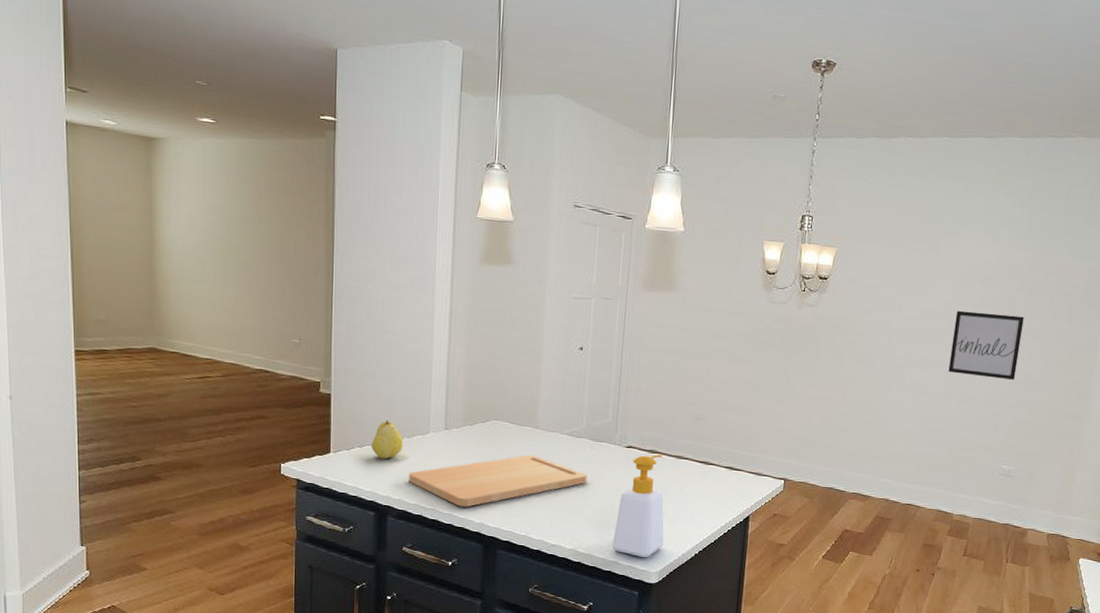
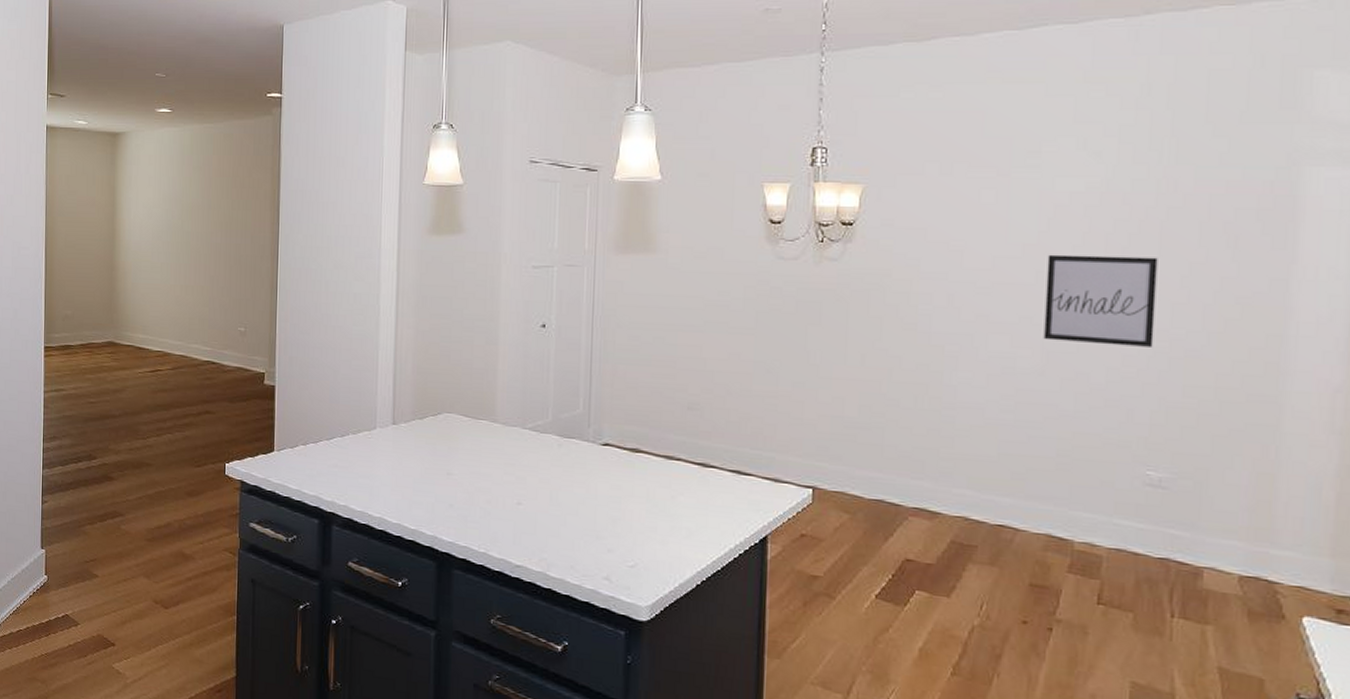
fruit: present [372,419,403,460] -> none [316,413,348,459]
cutting board: present [409,454,588,507] -> none [354,454,556,517]
soap bottle: present [612,454,664,557] -> none [590,453,655,586]

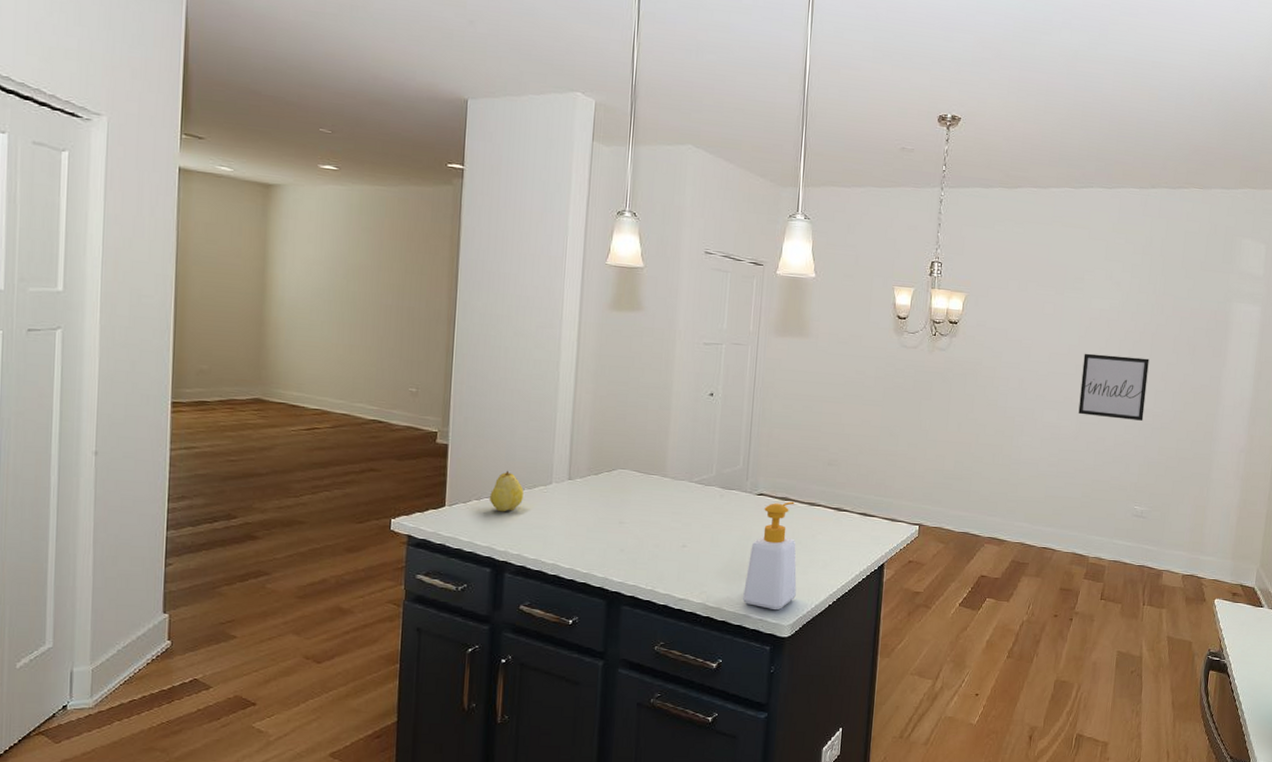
fruit: none [316,413,348,459] -> present [490,470,524,512]
soap bottle: none [590,453,655,586] -> present [743,501,797,610]

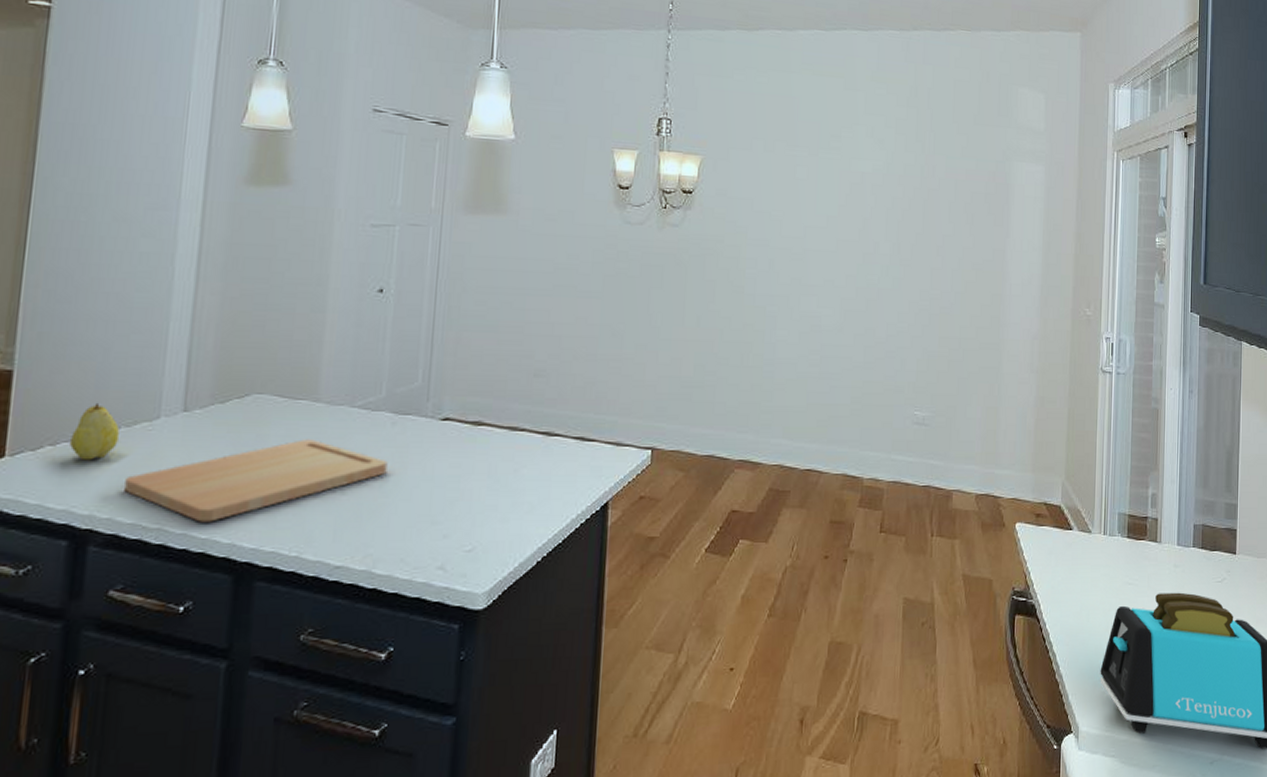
cutting board: none [528,504,717,561] -> present [124,439,388,522]
soap bottle: present [743,501,797,610] -> none [422,426,494,573]
wall art: present [1078,353,1150,421] -> none [842,225,922,305]

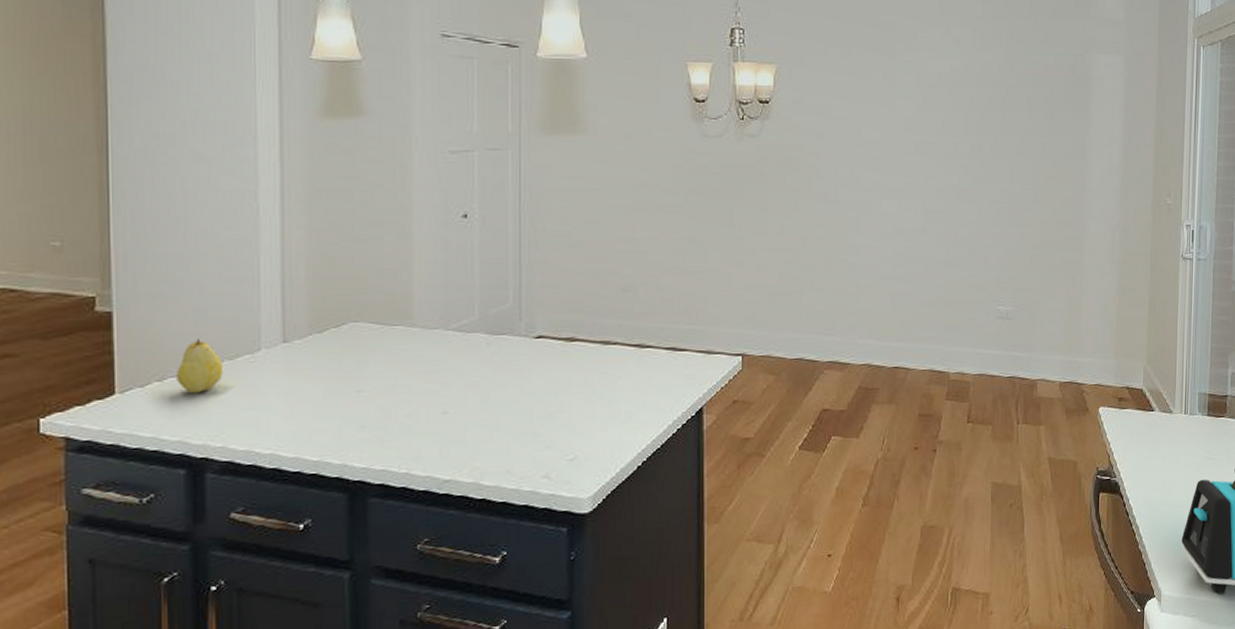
cutting board: present [124,439,388,522] -> none [234,363,486,446]

